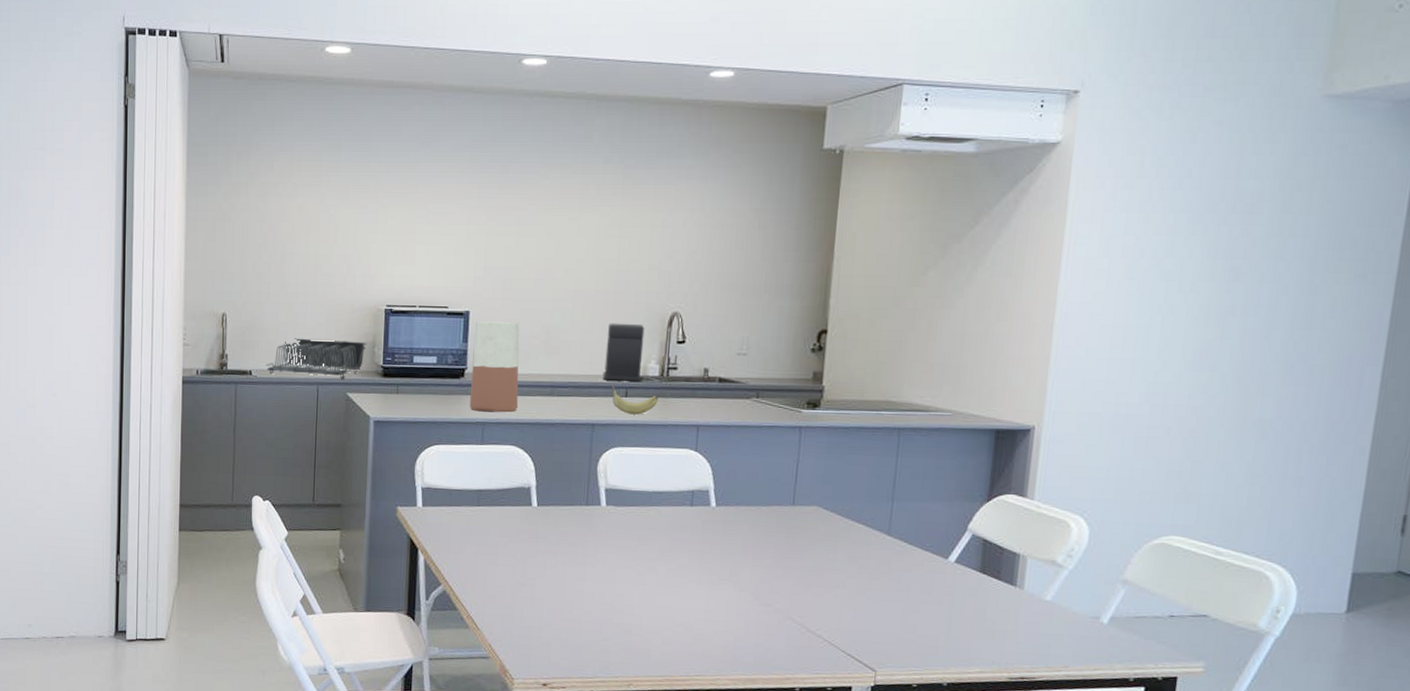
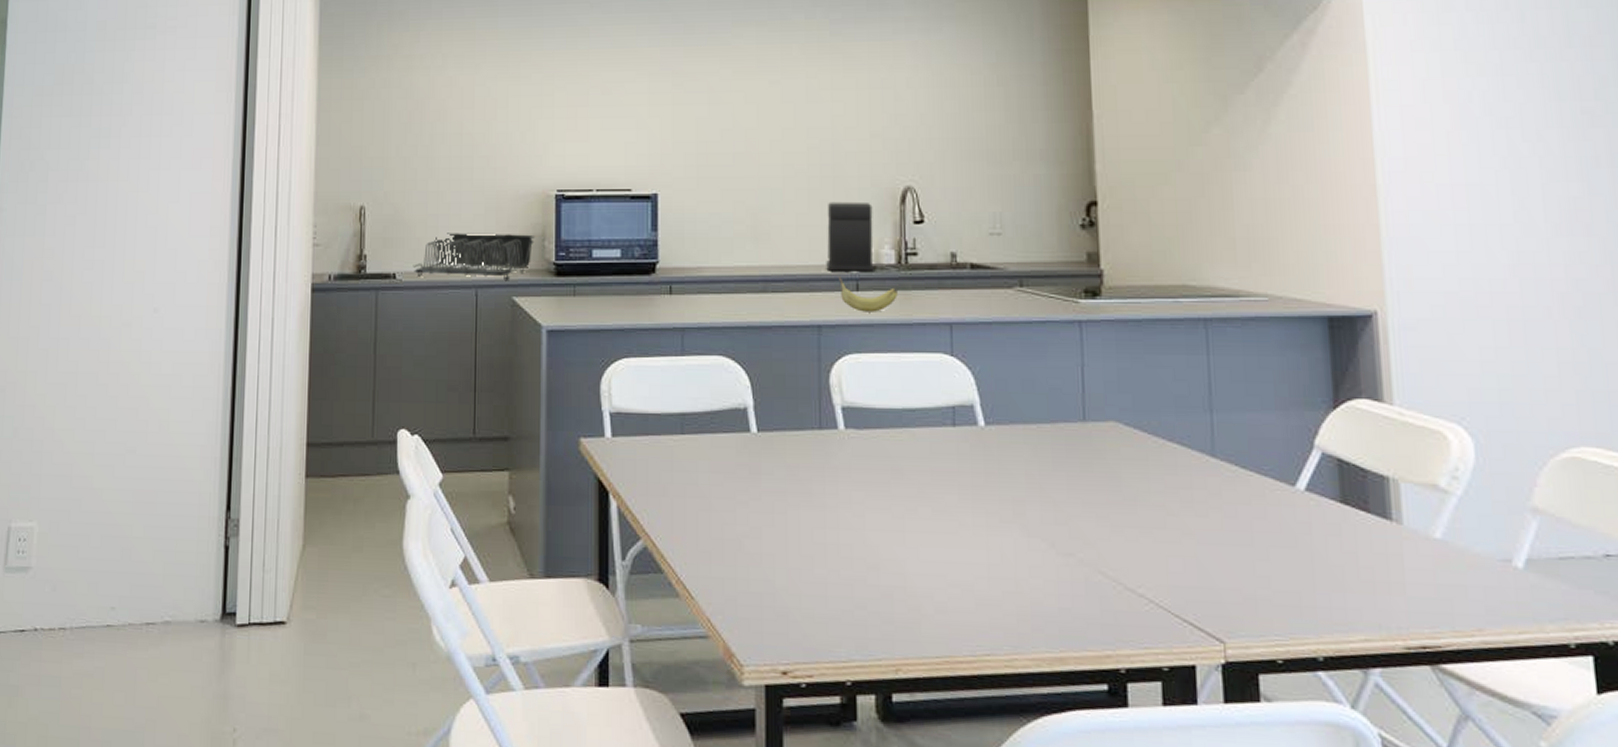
vase: present [469,321,520,413] -> none [664,205,723,315]

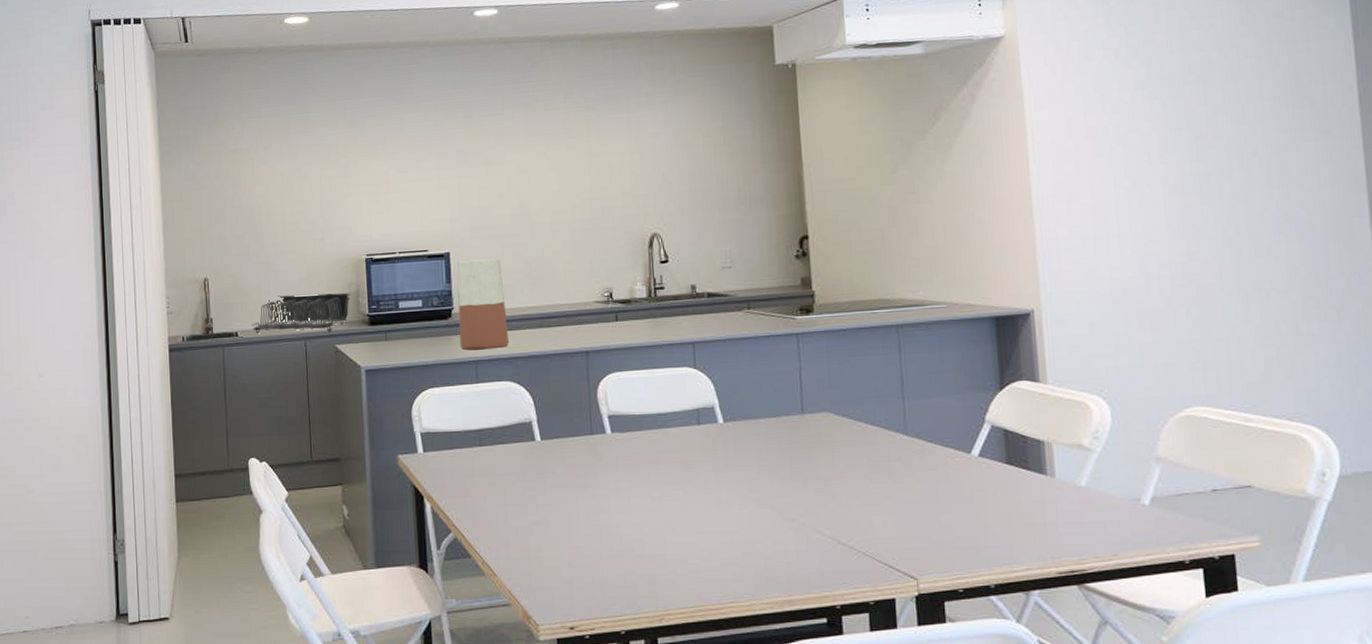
vase: none [664,205,723,315] -> present [457,259,509,350]
coffee maker: present [826,201,874,273] -> none [589,248,630,307]
fruit: present [837,274,897,312] -> none [600,309,649,338]

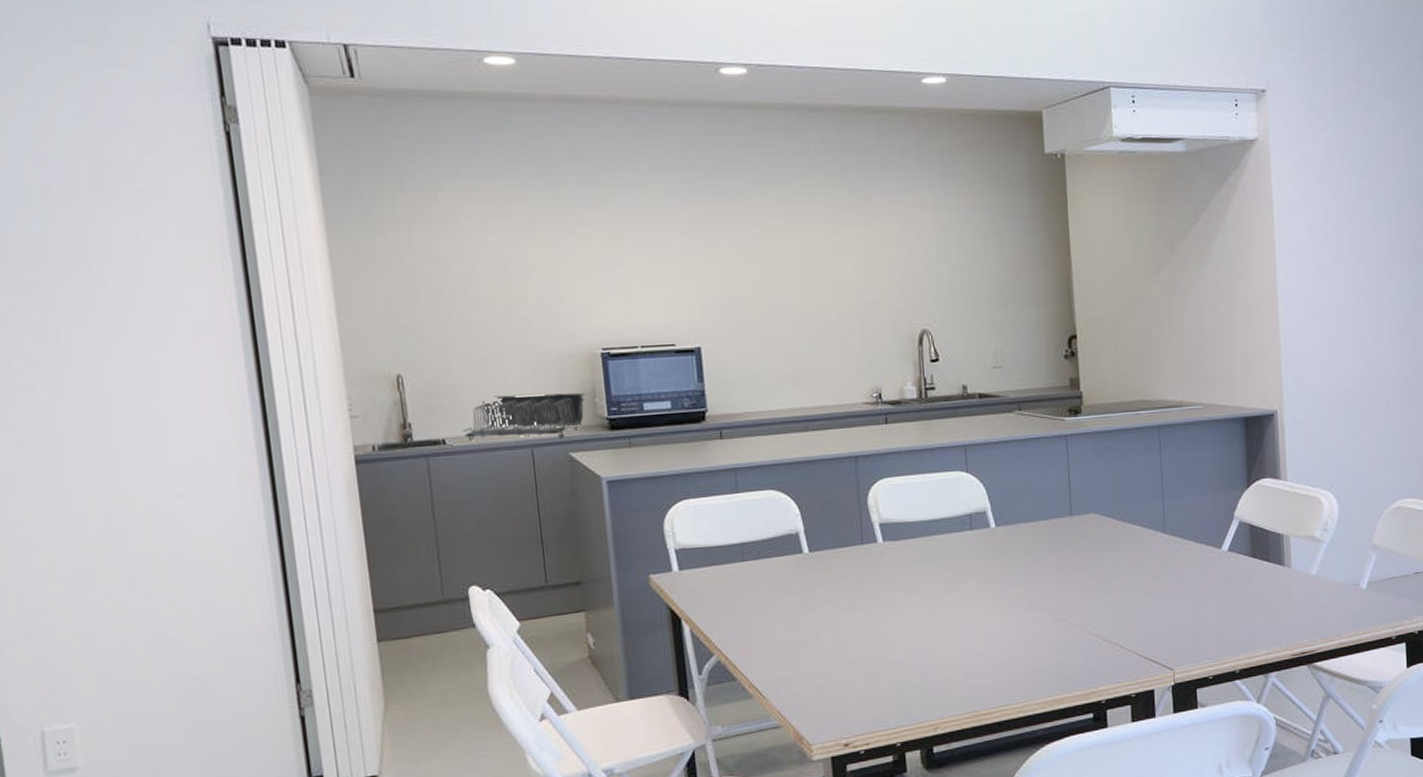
vase: present [457,259,509,350] -> none [710,355,771,457]

